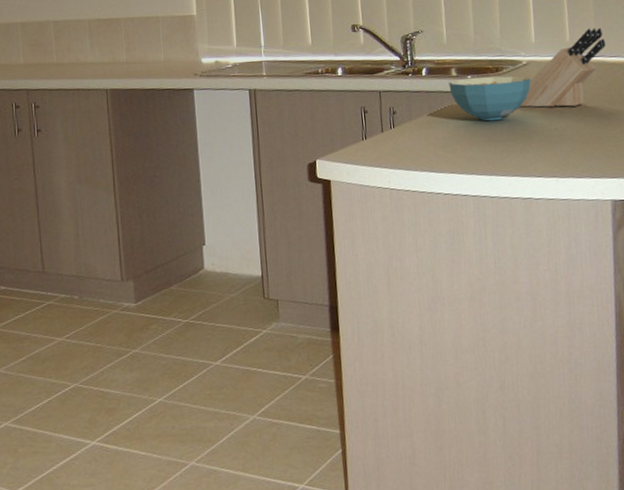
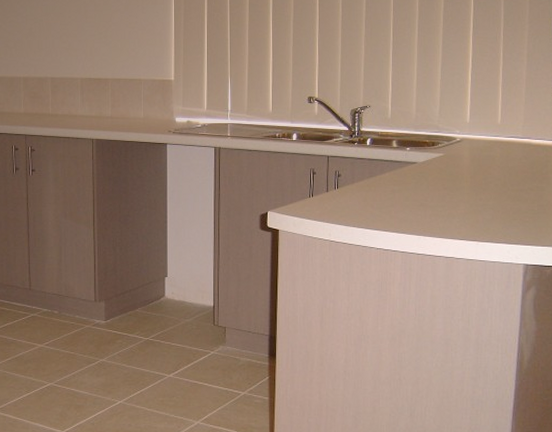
cereal bowl: present [449,76,531,121] -> none [389,150,463,189]
knife block: present [520,27,606,108] -> none [451,113,533,181]

